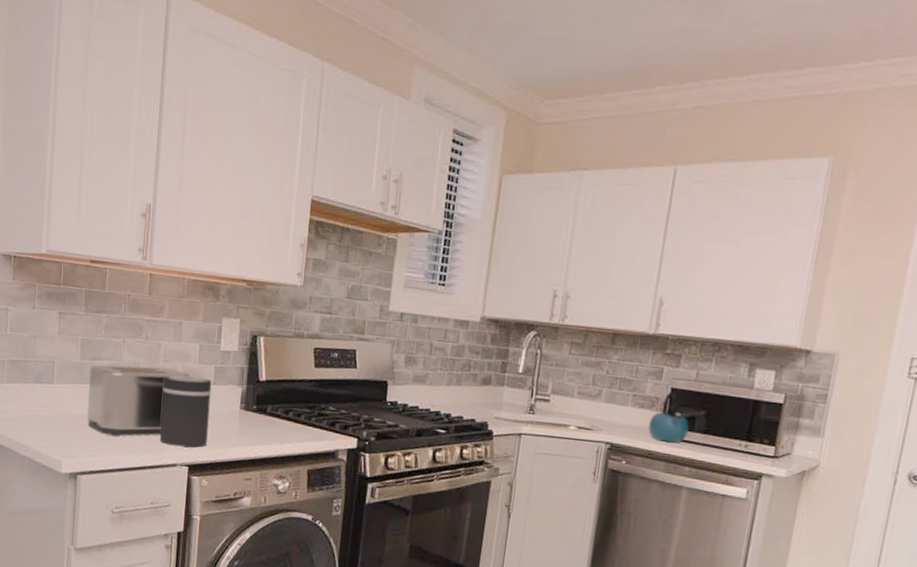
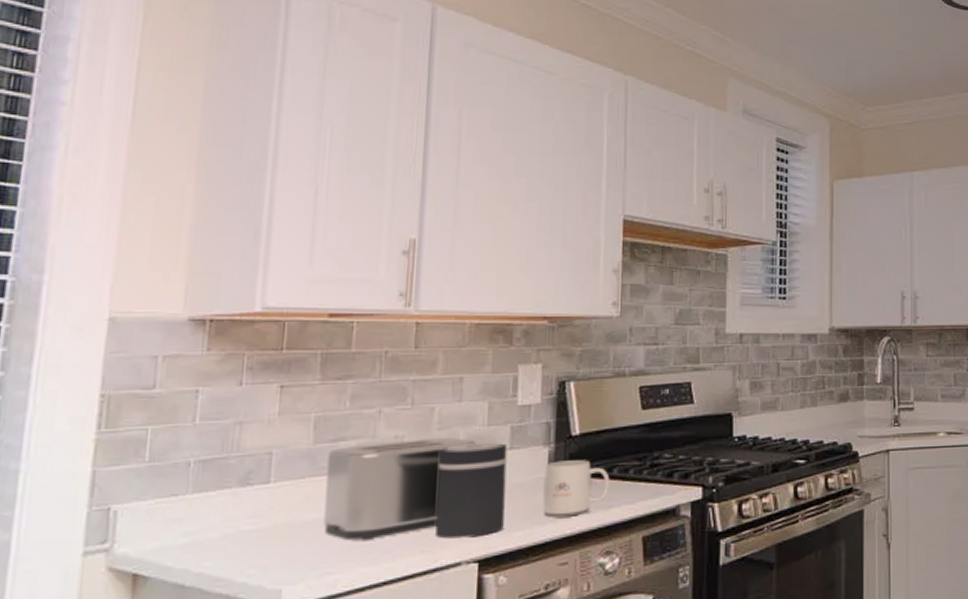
mug: none [235,399,286,445] -> present [543,460,610,518]

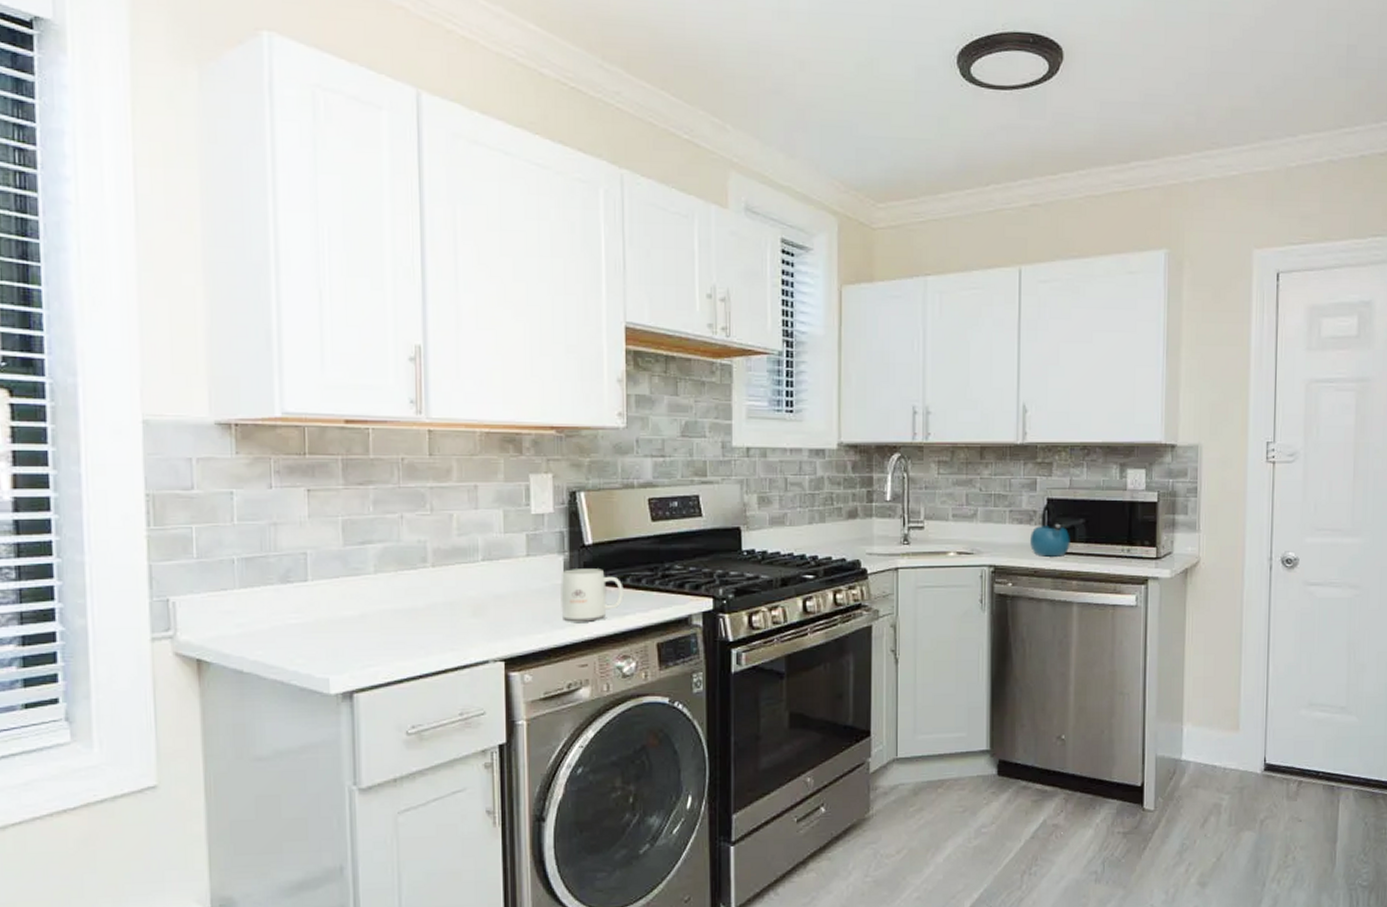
toaster: present [323,437,476,542] -> none [357,543,494,638]
cylinder: present [435,443,508,539] -> none [460,550,526,639]

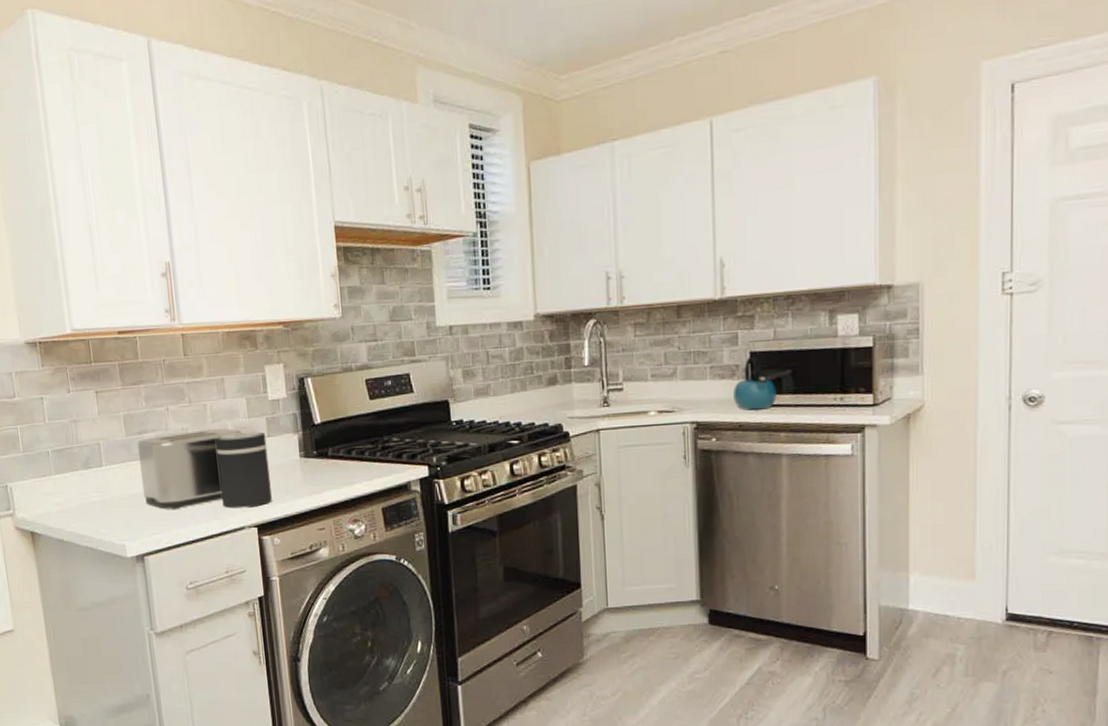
toaster: none [357,543,494,638] -> present [137,428,242,510]
cylinder: none [460,550,526,639] -> present [215,432,272,509]
mug: present [560,569,624,622] -> none [297,444,351,492]

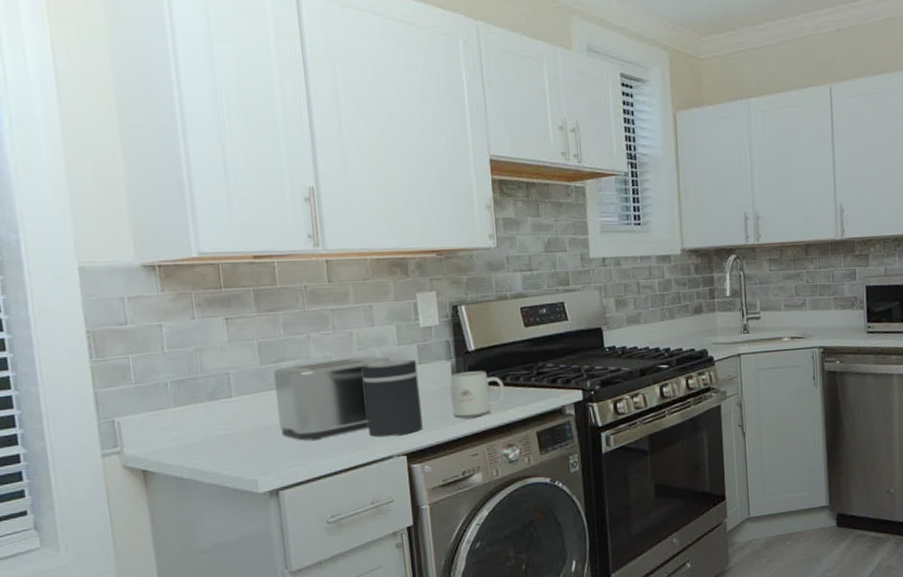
mug: none [297,444,351,492] -> present [449,371,505,419]
kettle: present [732,356,777,411] -> none [852,290,888,337]

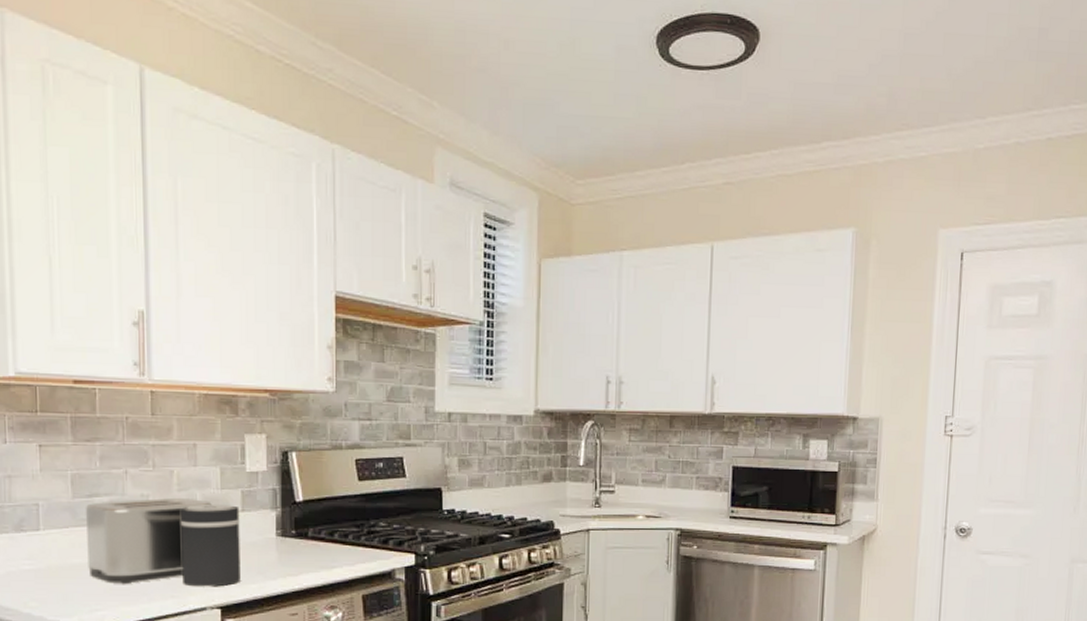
mug: present [449,371,505,419] -> none [273,524,332,574]

